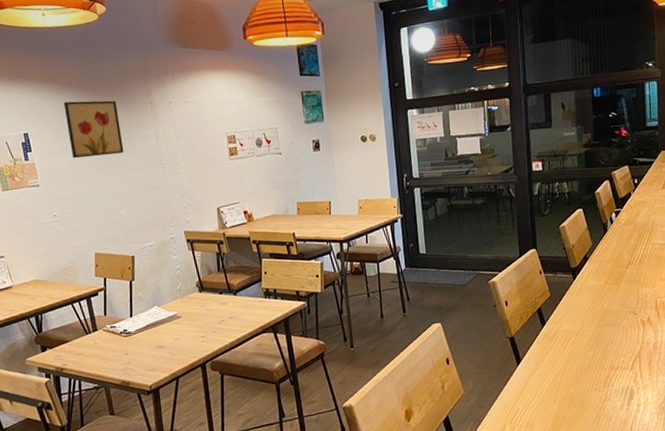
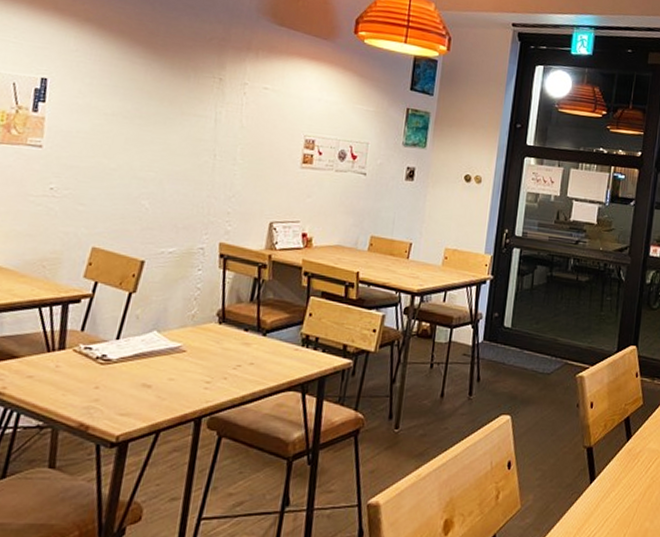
wall art: present [63,100,124,158] -> none [98,52,177,130]

